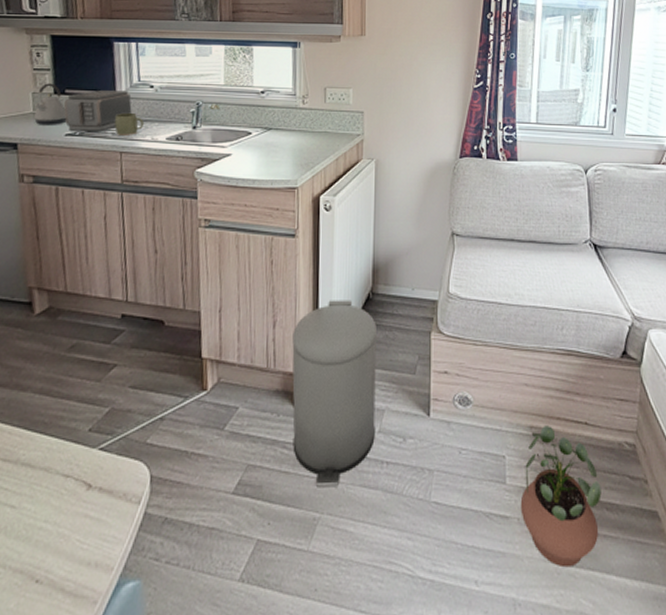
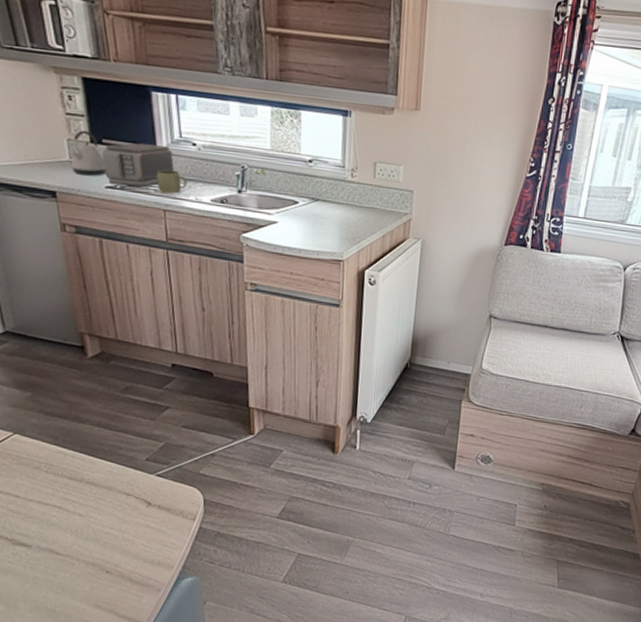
pedal bin: present [292,300,377,488] -> none [331,366,412,519]
potted plant: present [520,426,602,568] -> none [525,484,595,589]

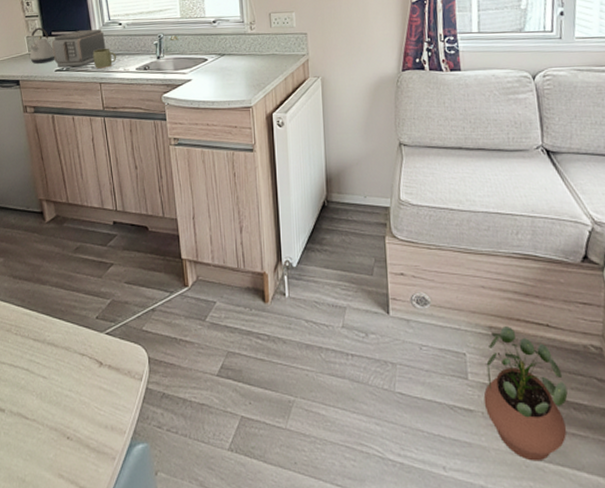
potted plant: none [525,484,595,589] -> present [483,326,568,462]

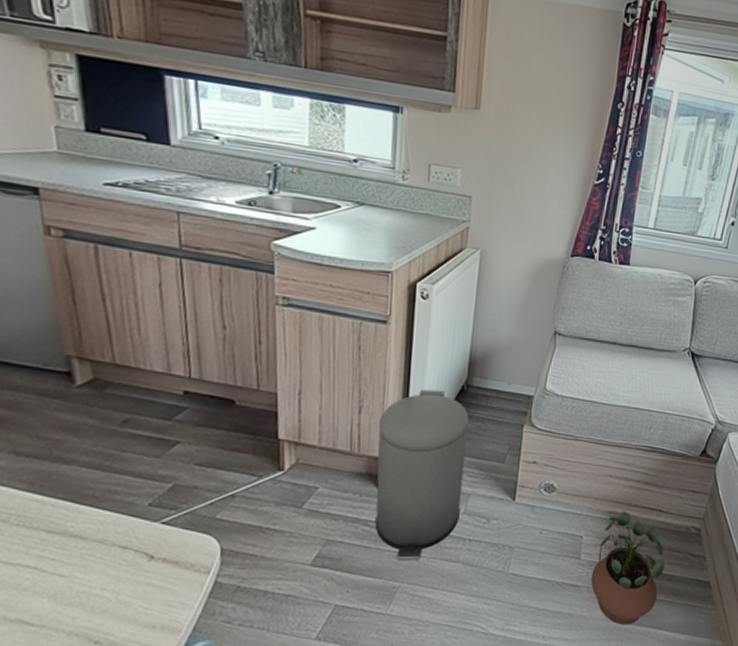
kettle: present [29,27,55,65] -> none [58,116,105,172]
toaster: present [51,29,106,68] -> none [99,134,191,186]
mug: present [92,48,117,68] -> none [168,165,208,194]
pedal bin: none [258,207,339,375] -> present [375,389,469,561]

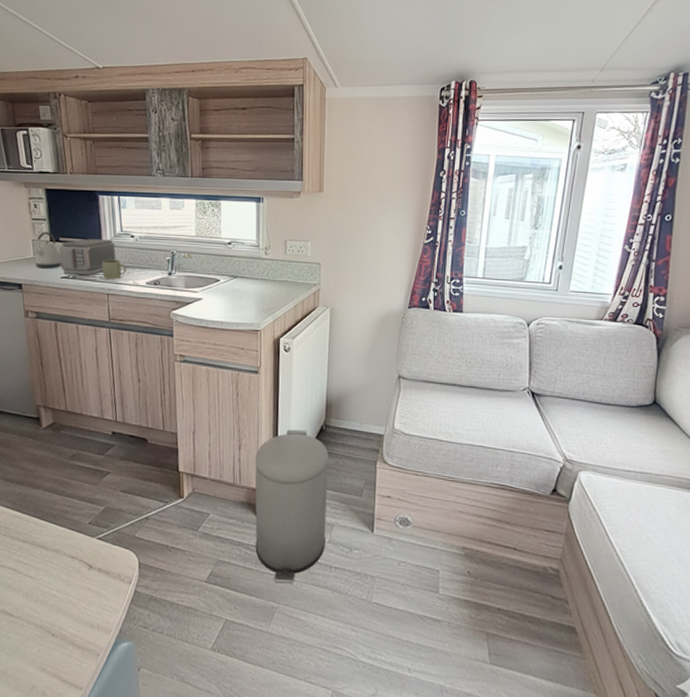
kettle: none [58,116,105,172] -> present [34,232,62,270]
toaster: none [99,134,191,186] -> present [58,239,116,276]
mug: none [168,165,208,194] -> present [101,259,127,279]
potted plant: present [591,512,665,625] -> none [451,548,525,666]

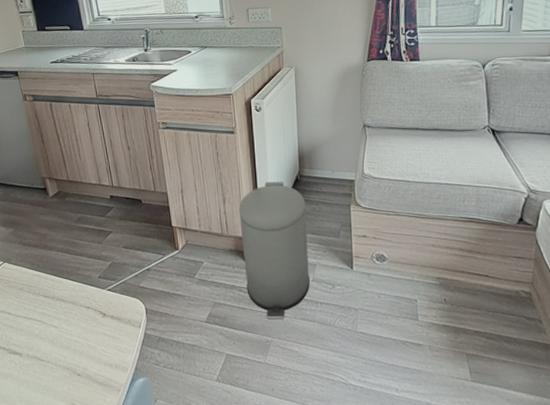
kettle: present [34,232,62,270] -> none [25,22,50,57]
toaster: present [58,239,116,276] -> none [45,24,97,60]
mug: present [101,259,127,279] -> none [84,41,108,60]

